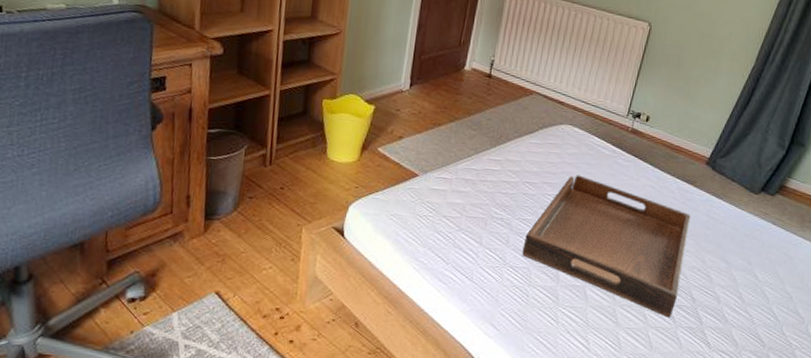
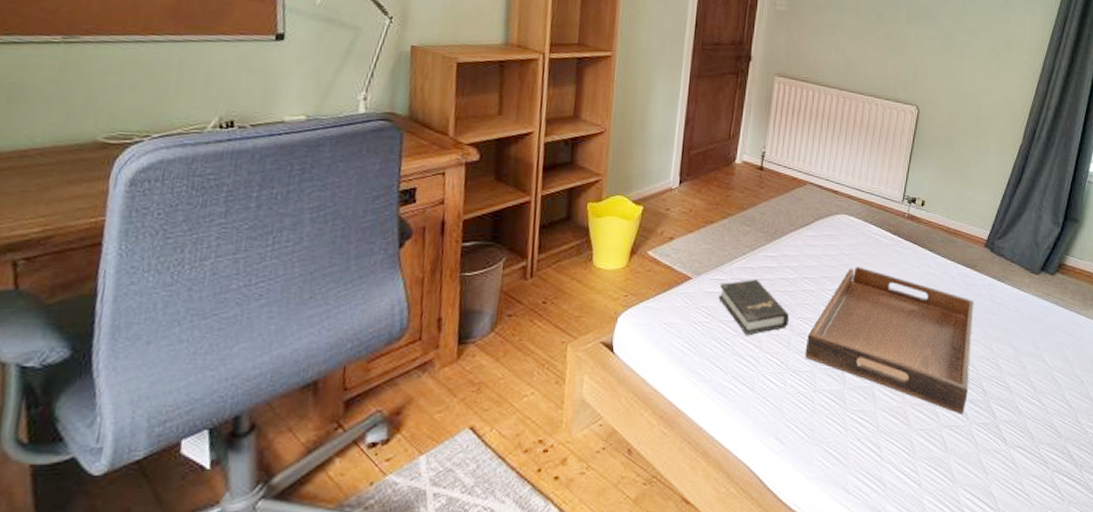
hardback book: none [443,179,509,232] -> present [718,278,789,336]

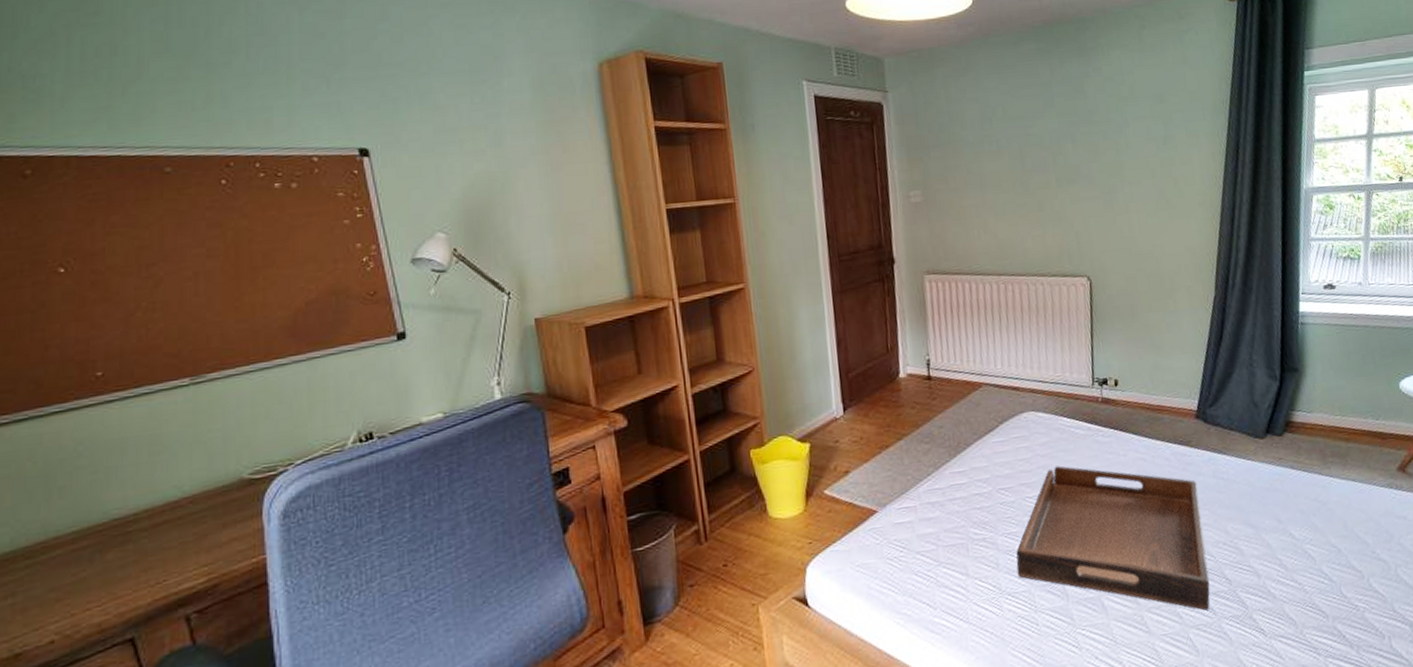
hardback book: present [718,278,789,336] -> none [908,499,992,564]

